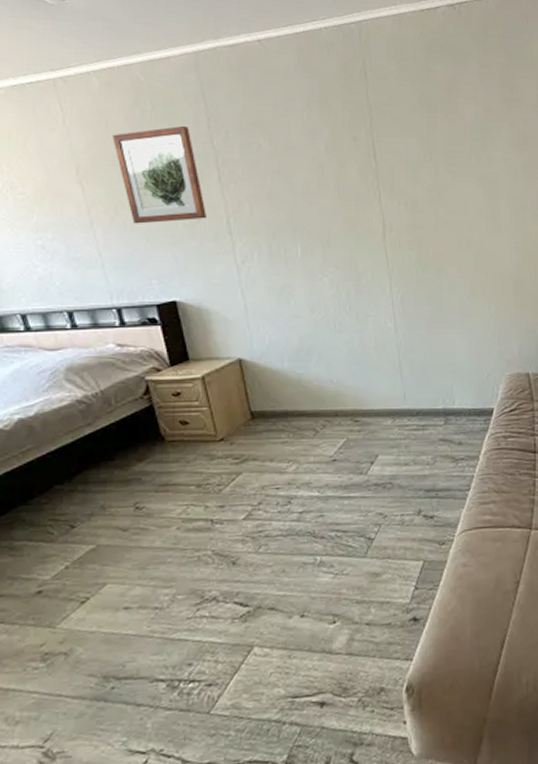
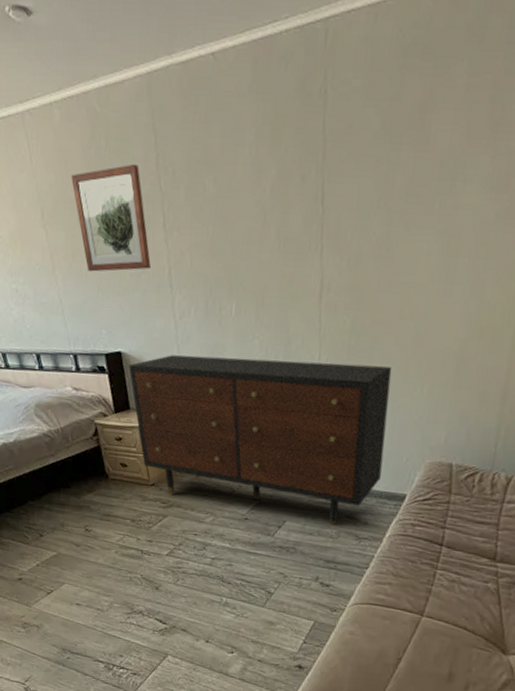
dresser: none [186,291,468,452] -> present [128,355,392,526]

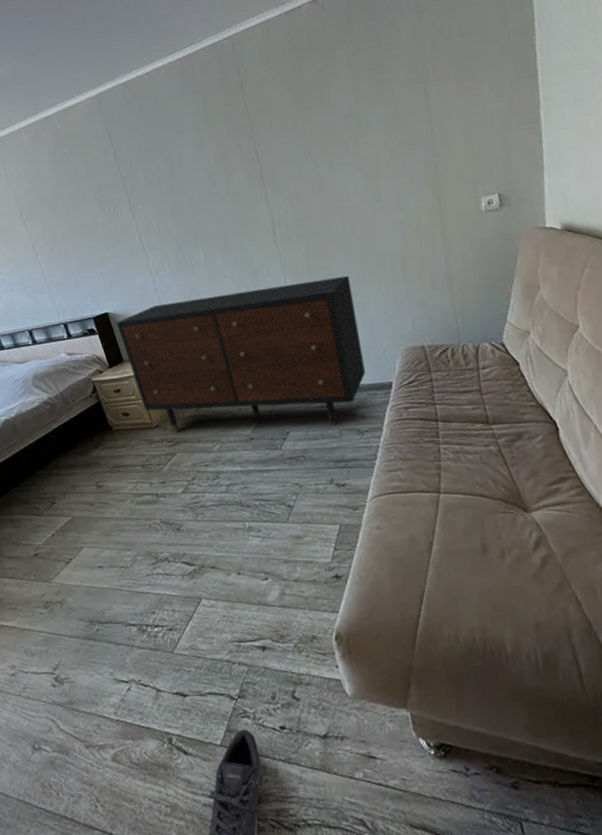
wall art: present [71,163,151,272] -> none [43,161,123,252]

